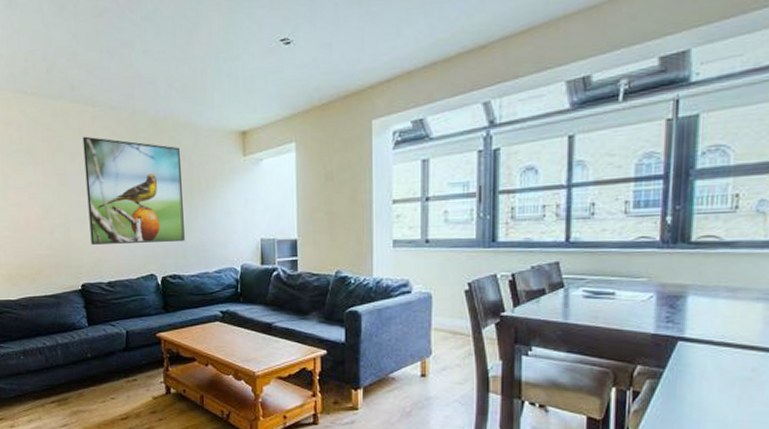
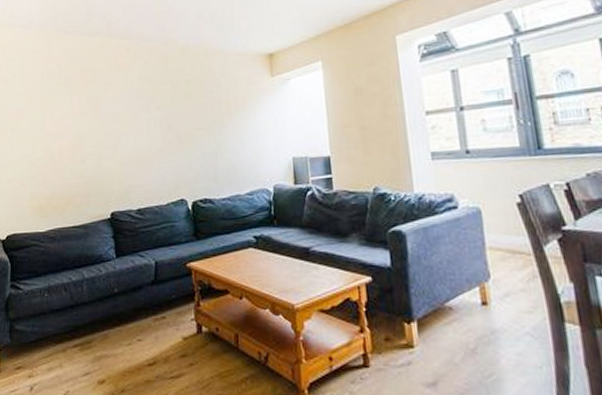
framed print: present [82,136,185,245] -> none [117,67,215,171]

